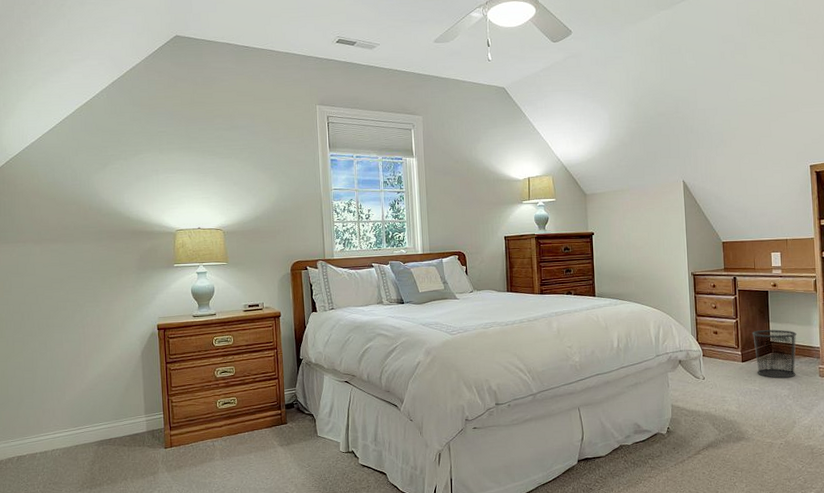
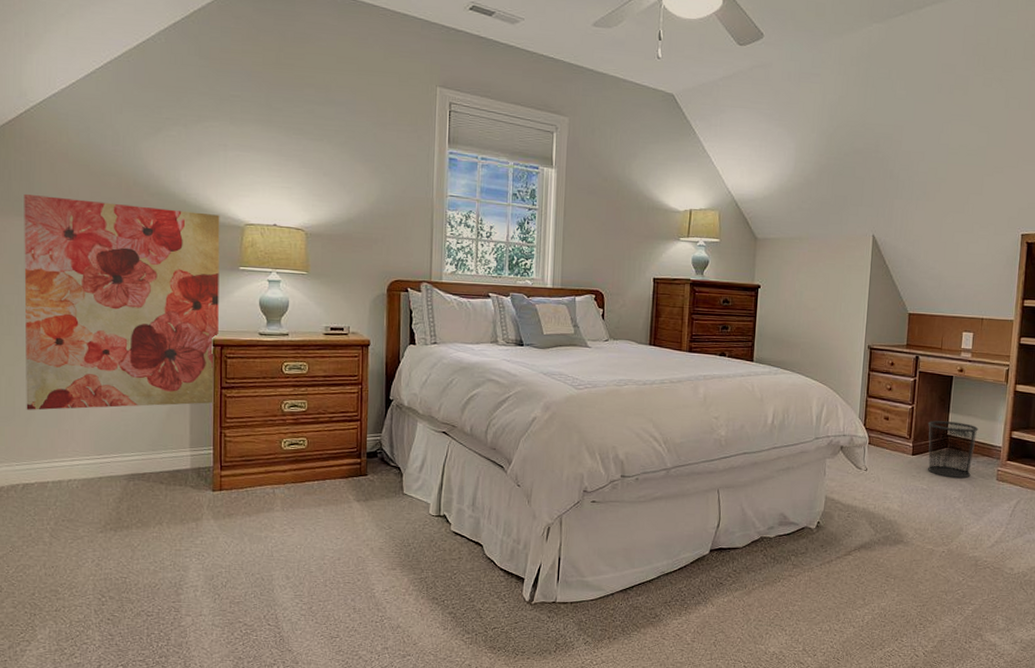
wall art: none [8,225,162,396] -> present [24,193,220,410]

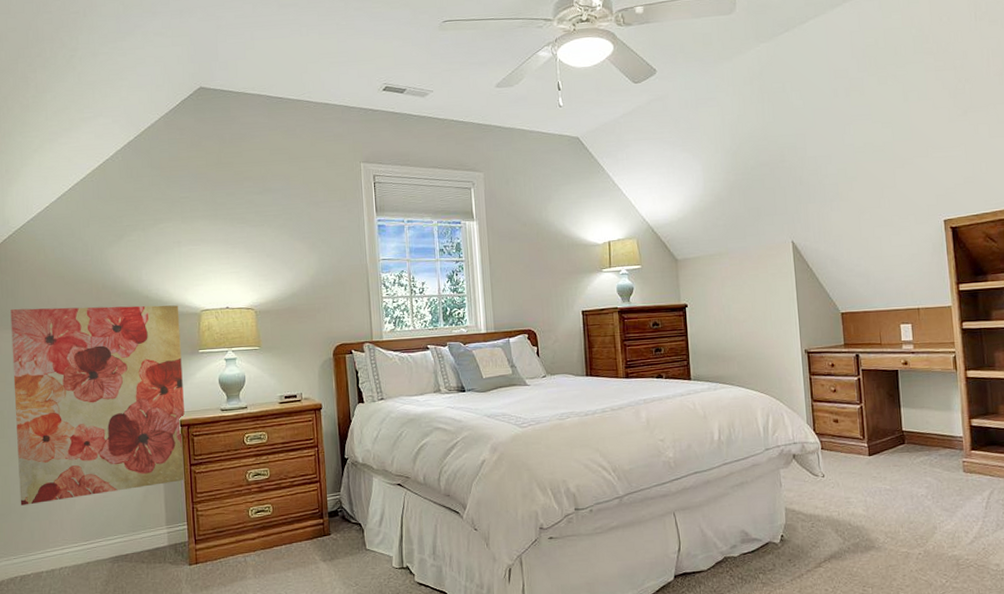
waste bin: present [927,420,978,479] -> none [879,416,935,475]

